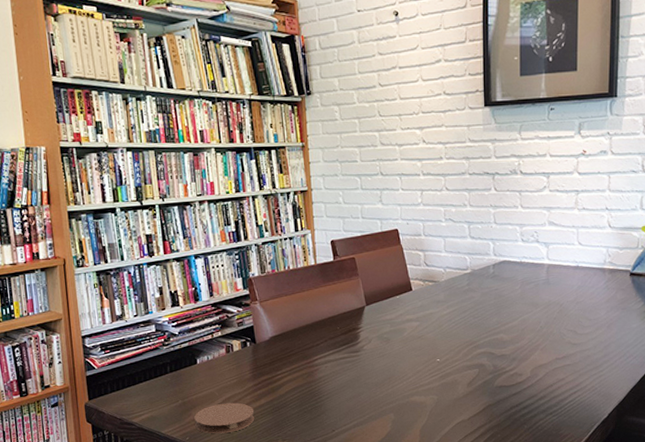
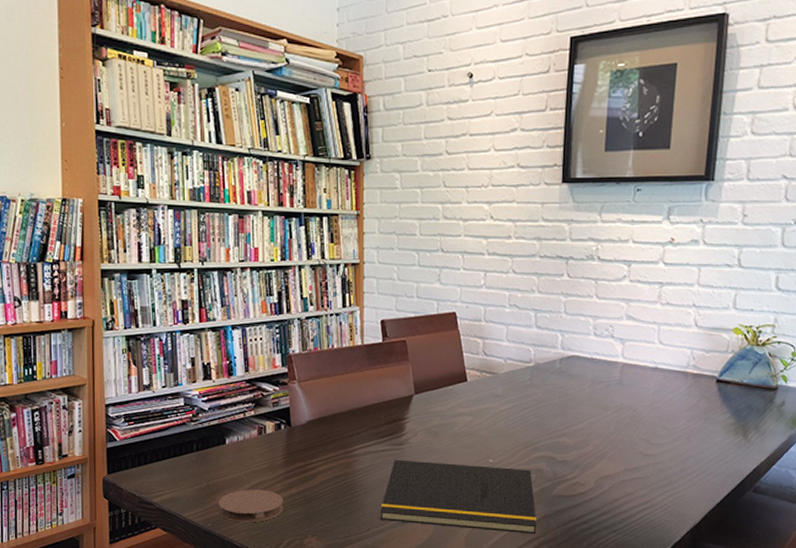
notepad: none [342,365,483,423] -> present [380,459,537,535]

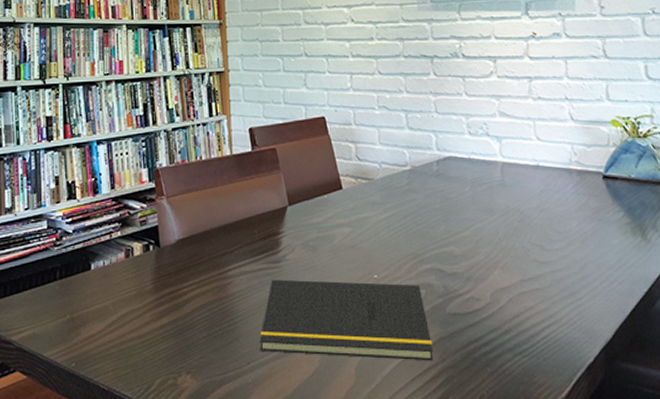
coaster: present [219,489,284,523] -> none [83,321,155,361]

